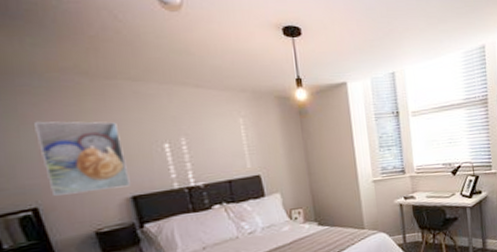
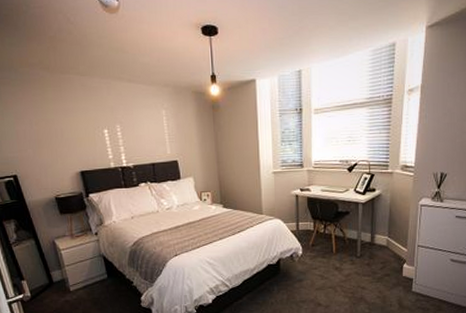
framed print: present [34,121,130,196] -> none [13,107,79,167]

